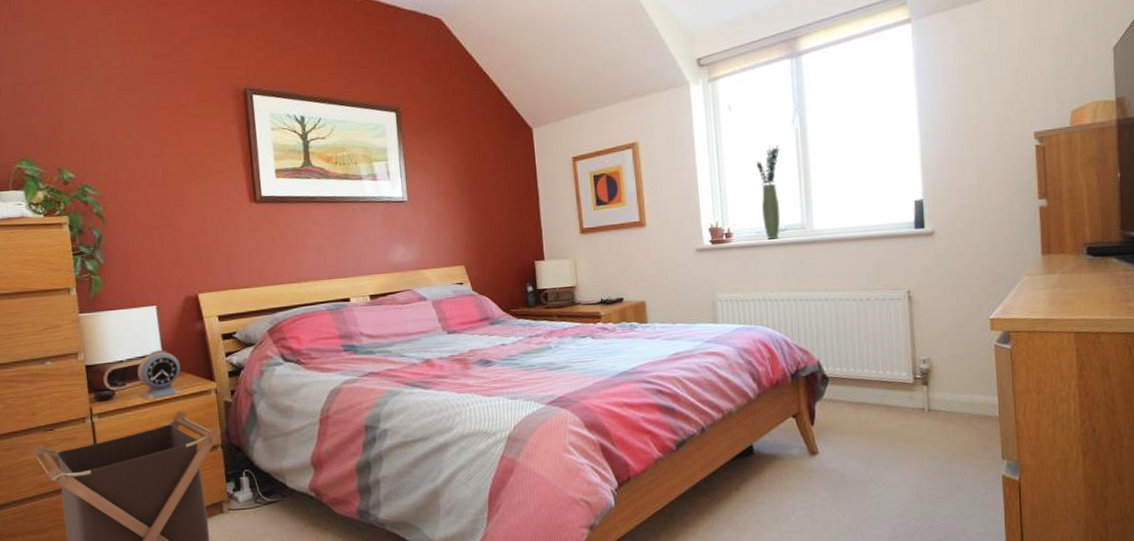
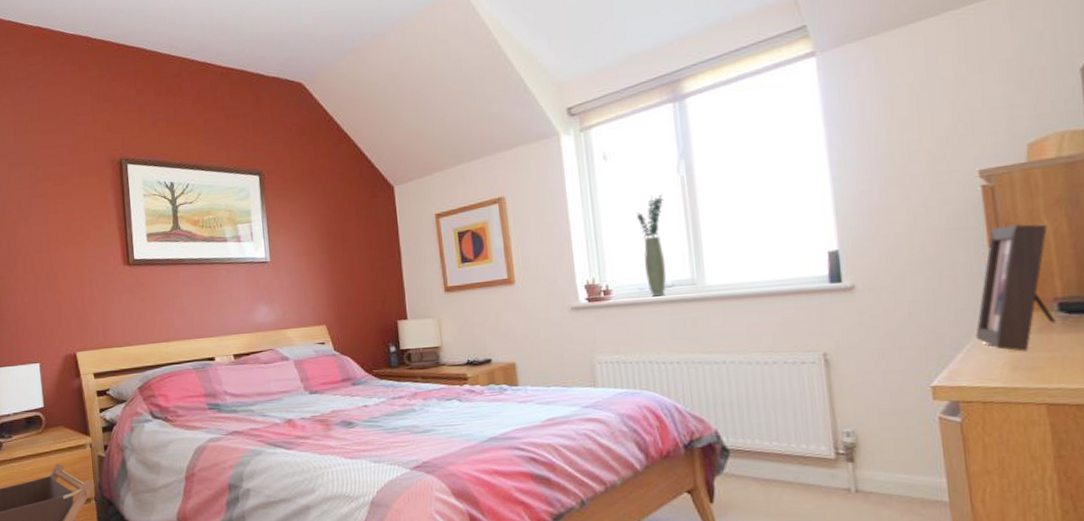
alarm clock: present [137,350,182,400] -> none [22,405,61,452]
picture frame: none [1025,180,1085,289] -> present [975,224,1057,352]

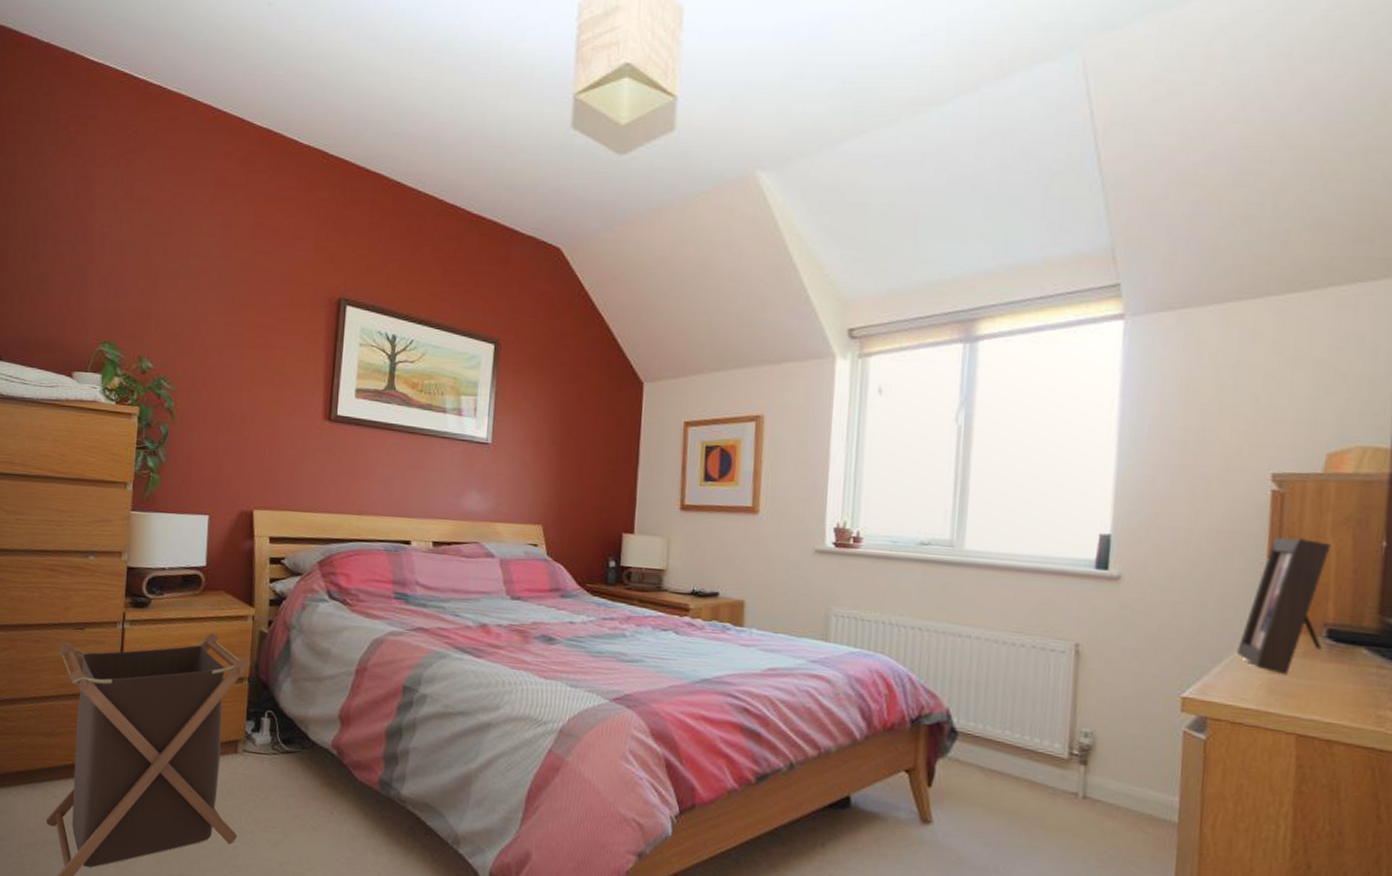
vase: present [637,194,667,296] -> none [902,441,936,552]

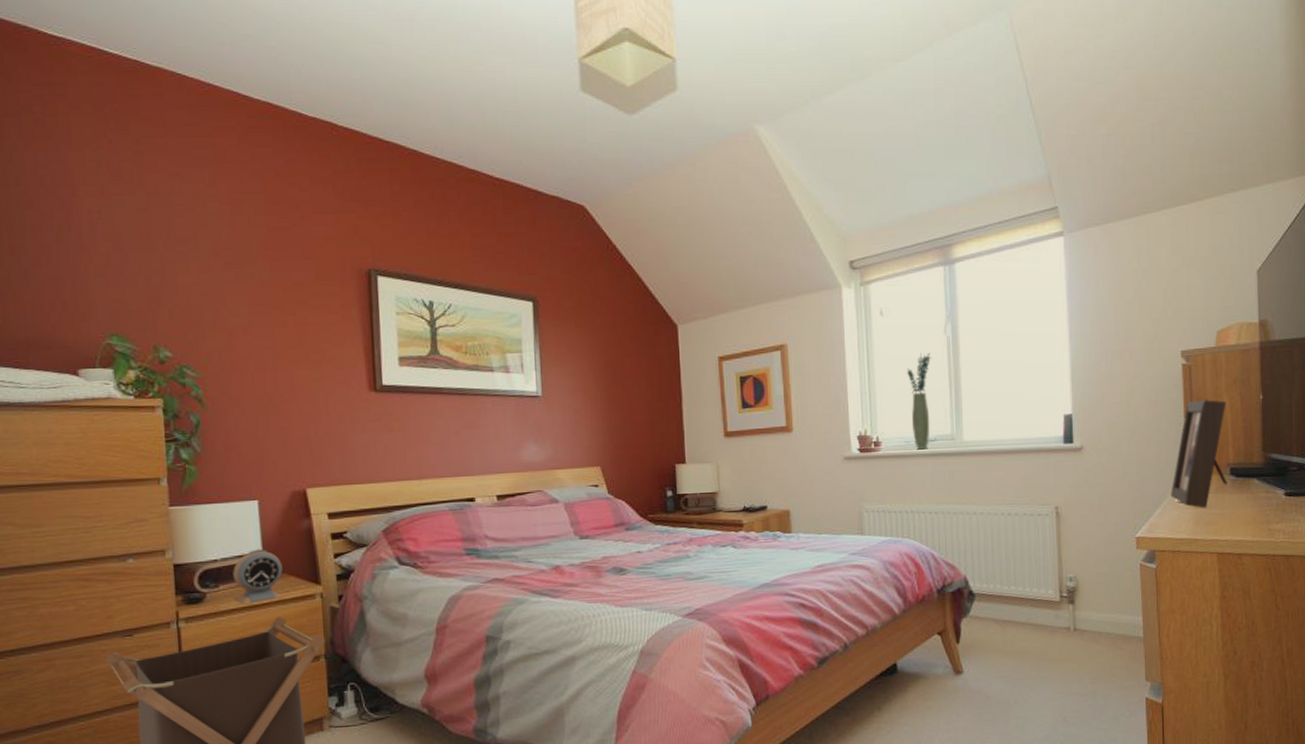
alarm clock: none [174,563,222,616] -> present [233,549,283,604]
vase: none [902,441,936,552] -> present [907,352,932,449]

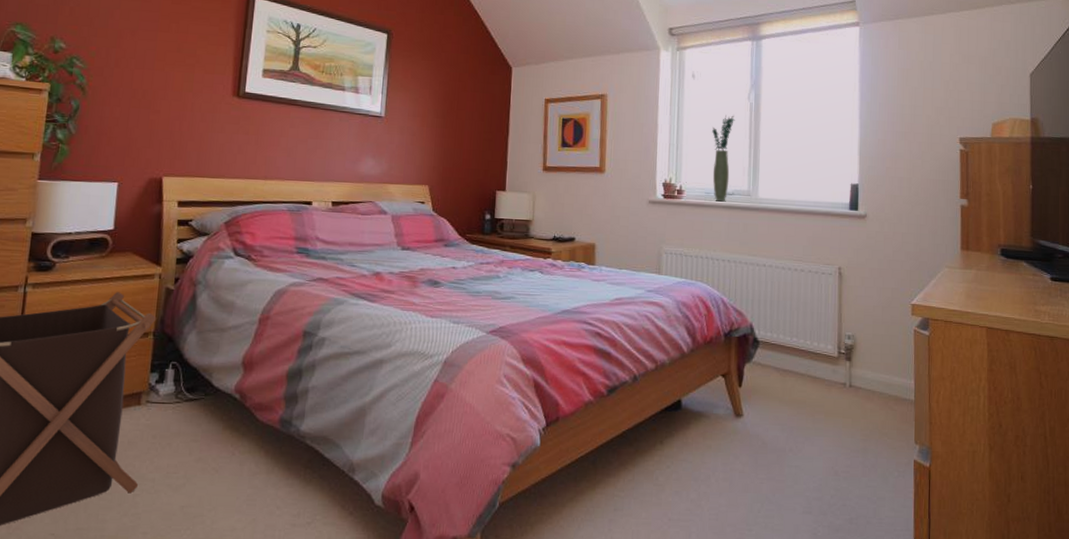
alarm clock: present [233,549,283,604] -> none [80,227,129,277]
picture frame: present [1171,400,1229,509] -> none [945,184,999,284]

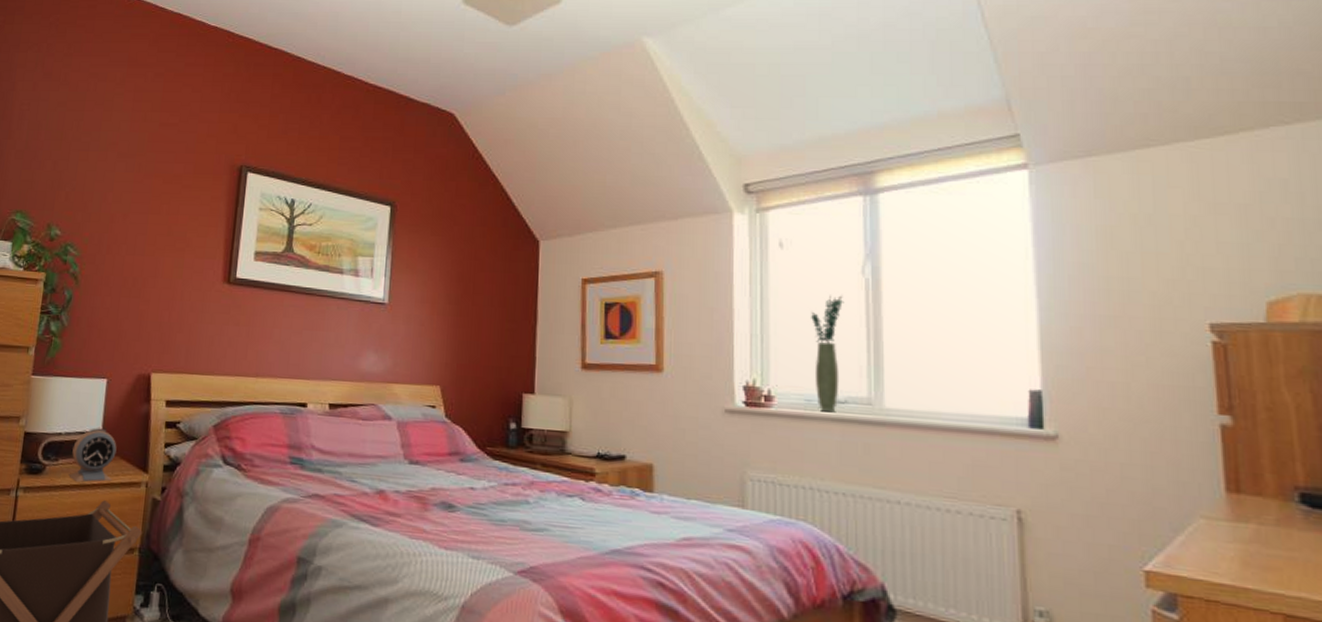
alarm clock: none [80,227,129,277] -> present [68,427,117,483]

